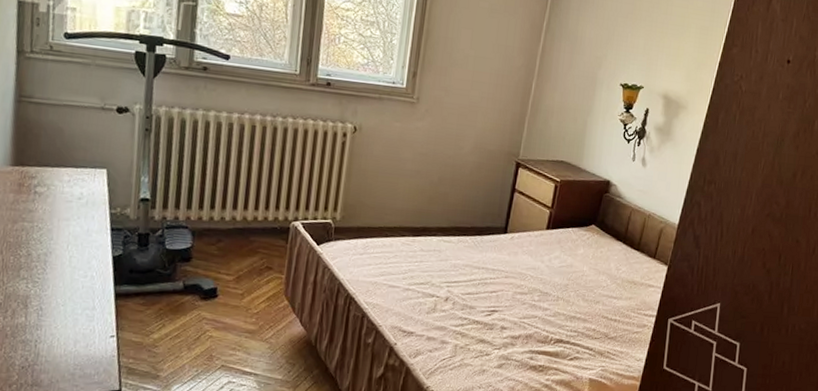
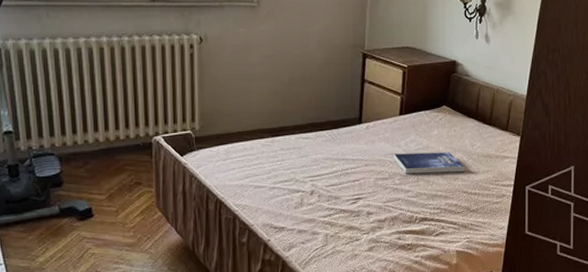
book: none [534,268,608,296] -> present [393,152,465,174]

